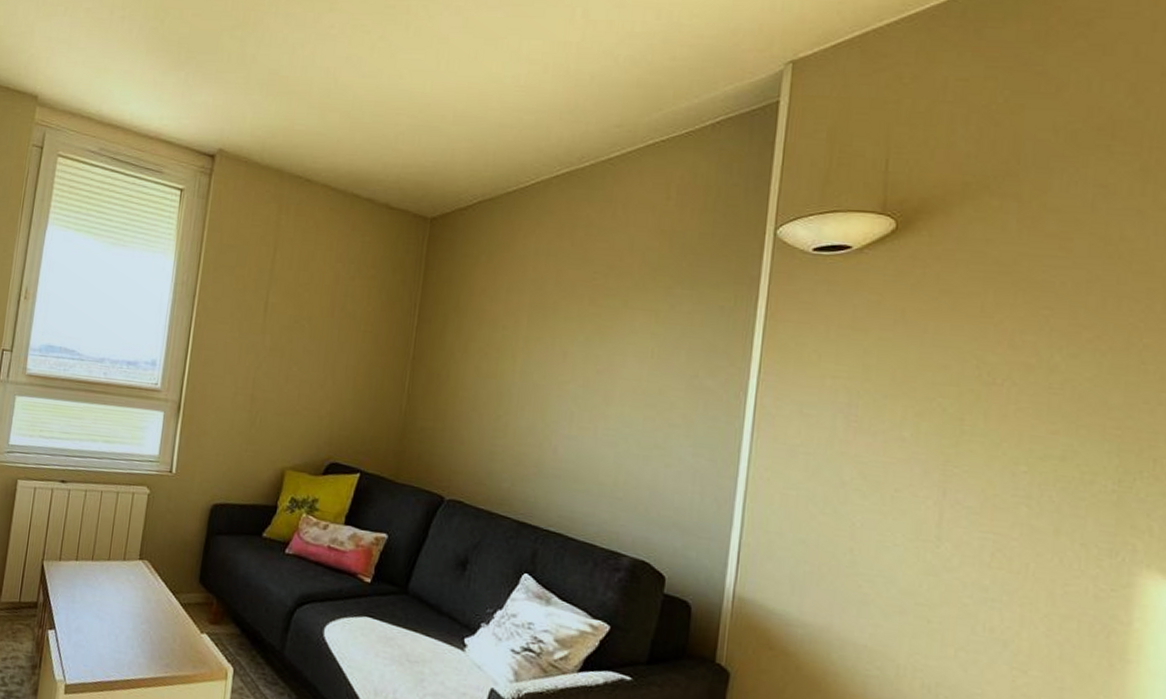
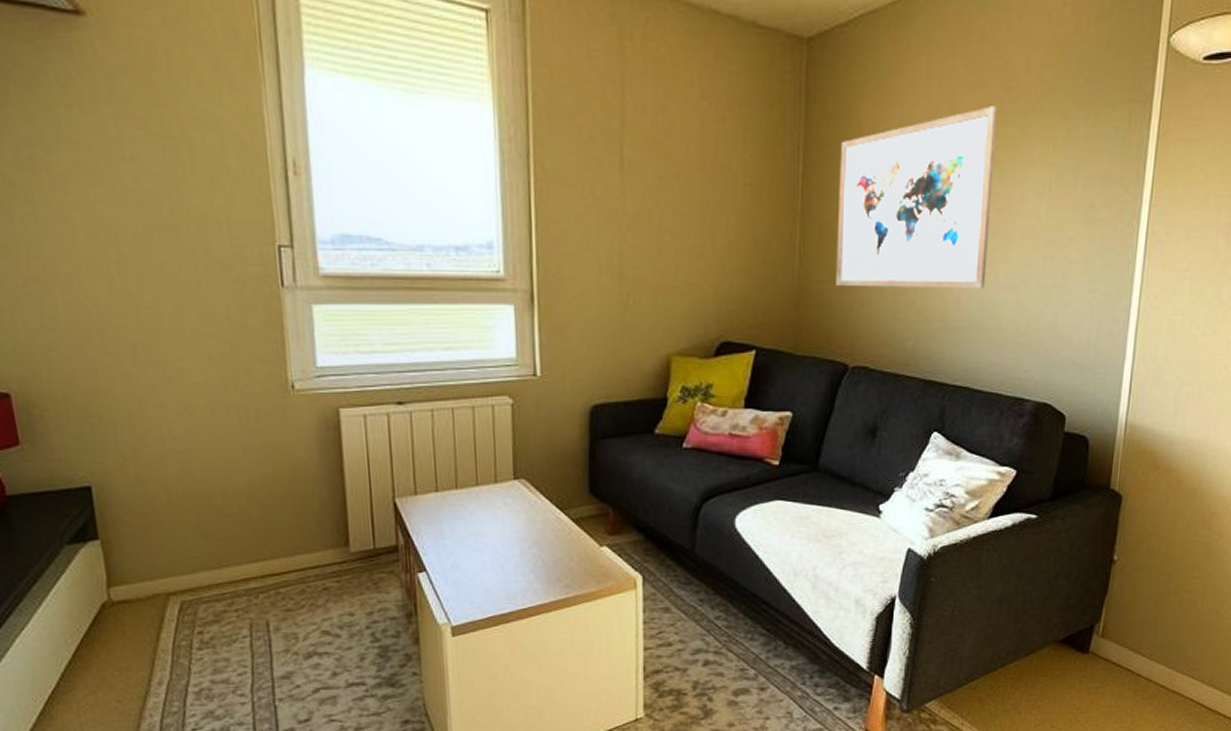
wall art: none [438,280,602,441] -> present [836,106,998,288]

